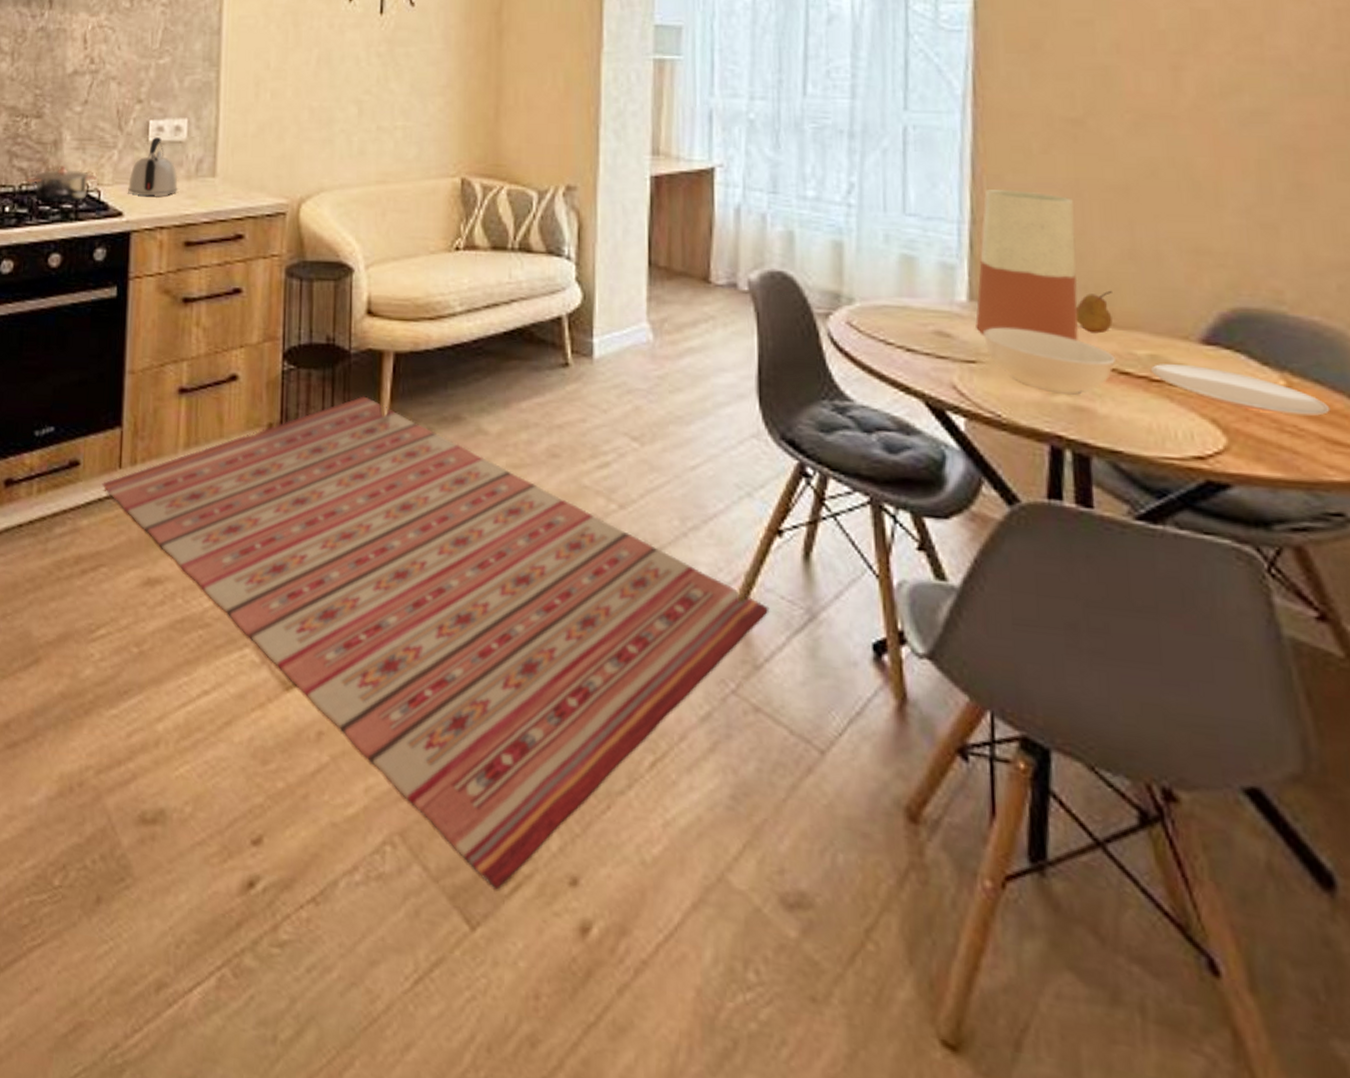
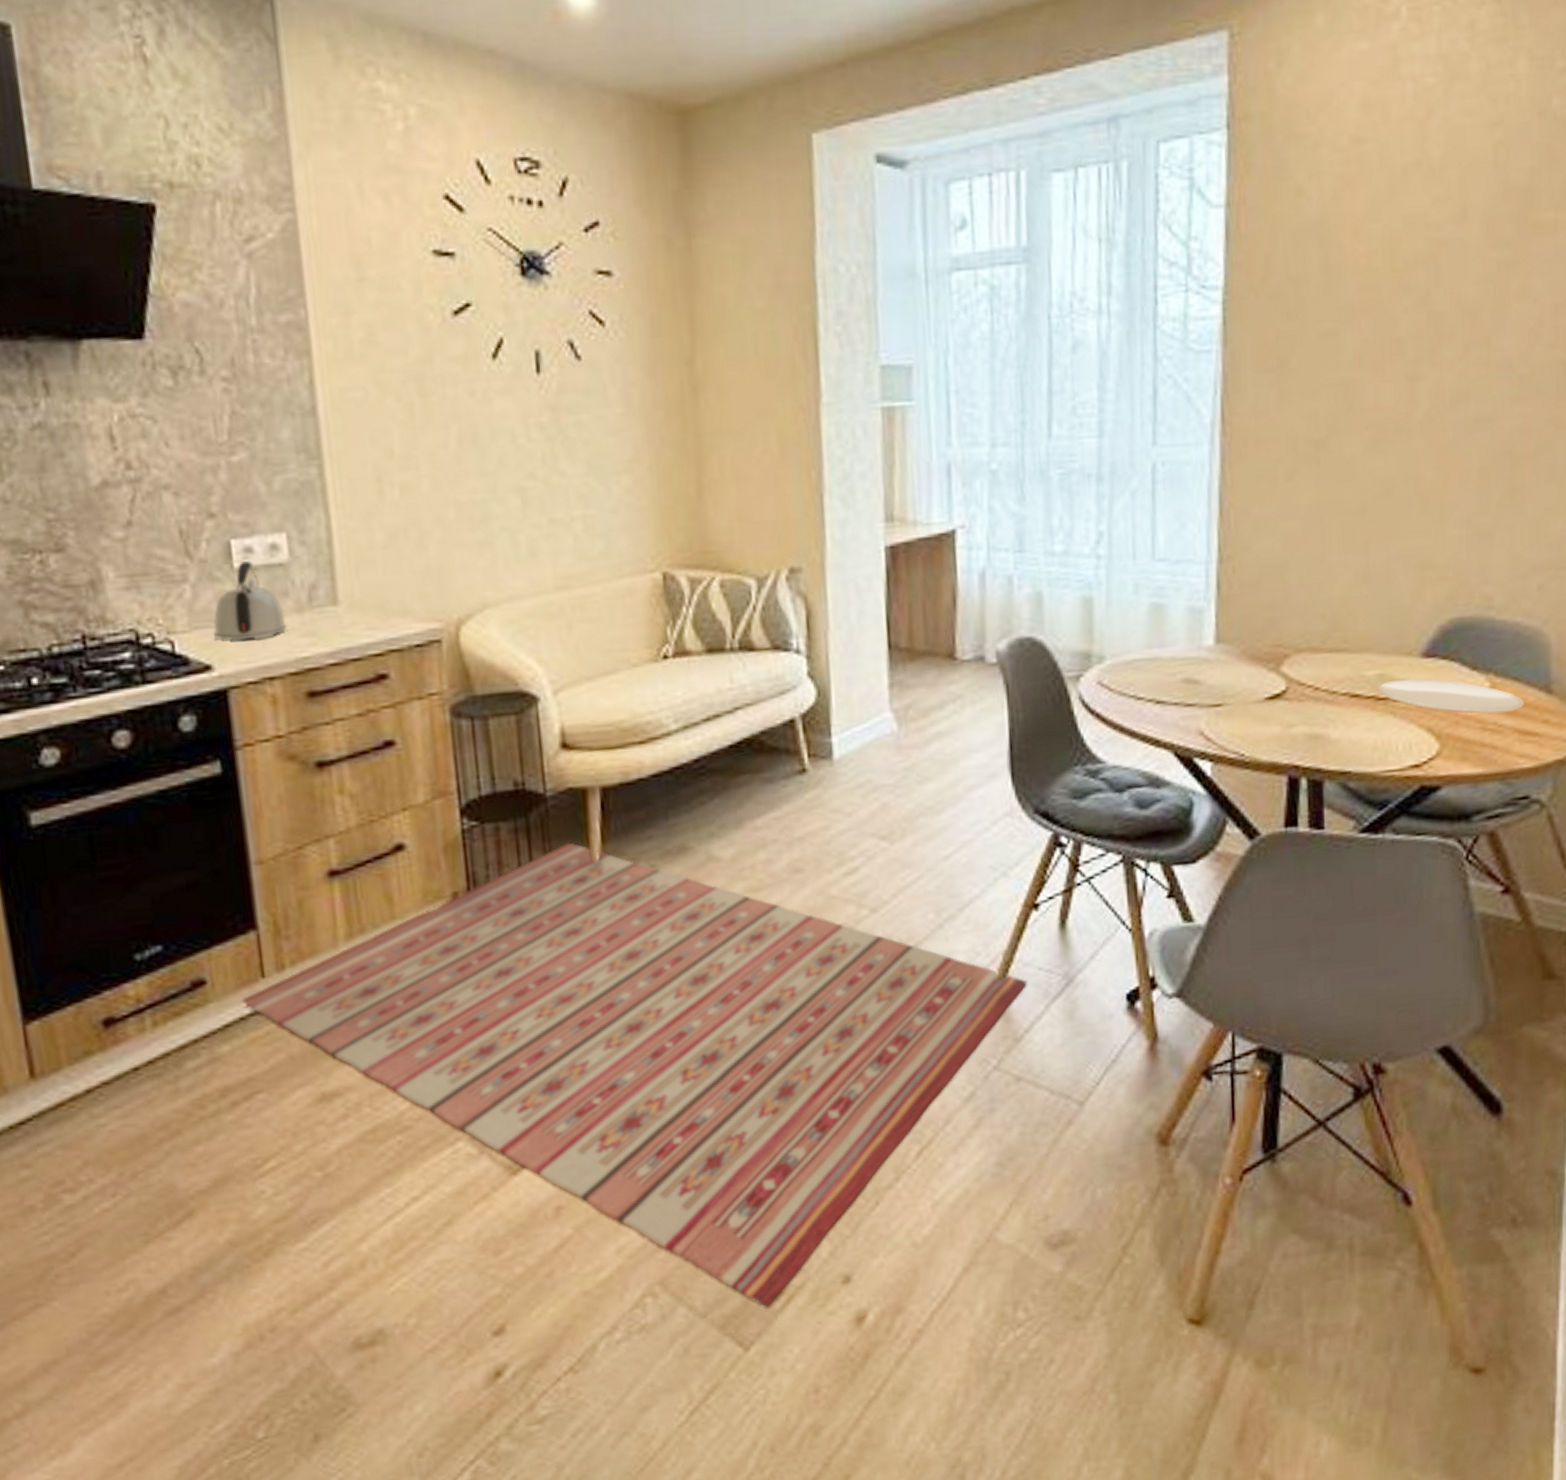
cooking pot: present [26,165,98,204] -> none [56,612,166,666]
vase: present [976,189,1078,341] -> none [1222,522,1317,677]
bowl: present [984,327,1117,395] -> none [1229,665,1349,725]
fruit: present [1075,290,1113,334] -> none [1313,615,1347,661]

